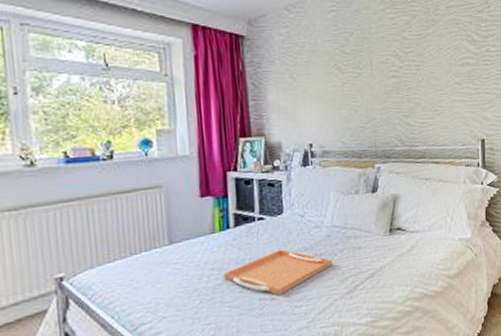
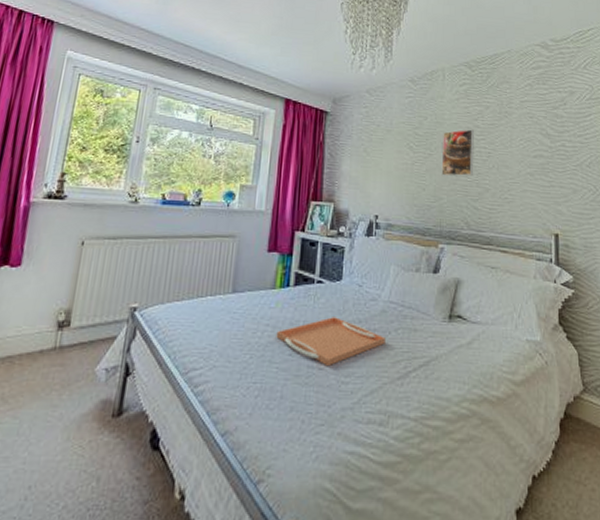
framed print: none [371,42,404,95] -> present [441,129,474,177]

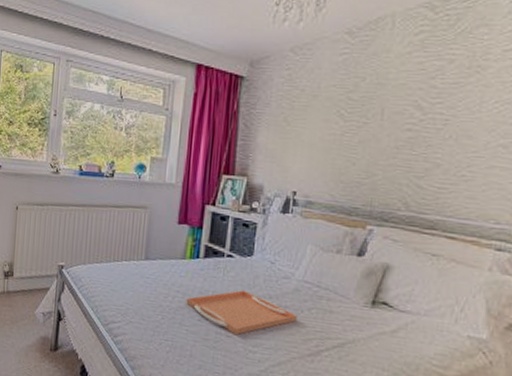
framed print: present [441,129,474,177] -> none [378,90,428,149]

